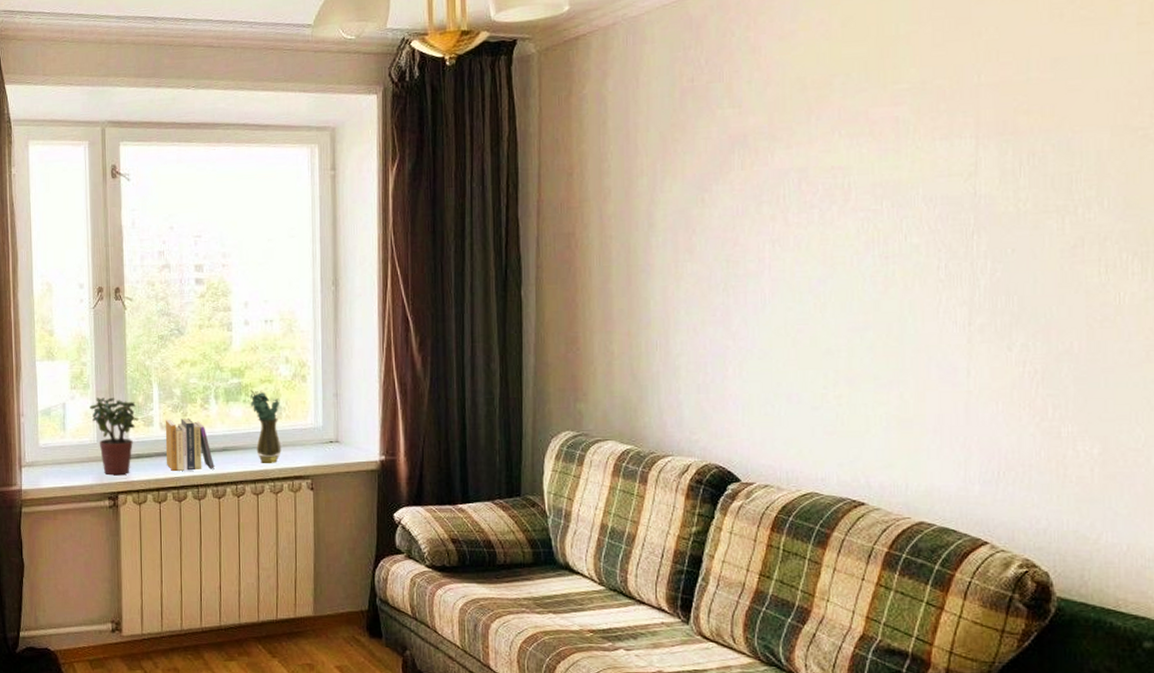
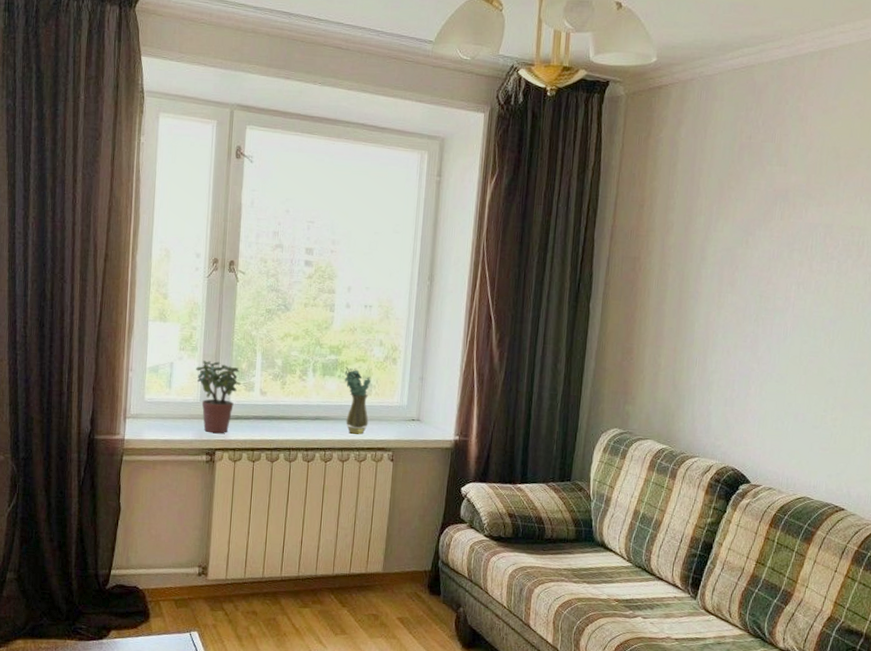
books: present [165,417,215,472] -> none [262,386,307,436]

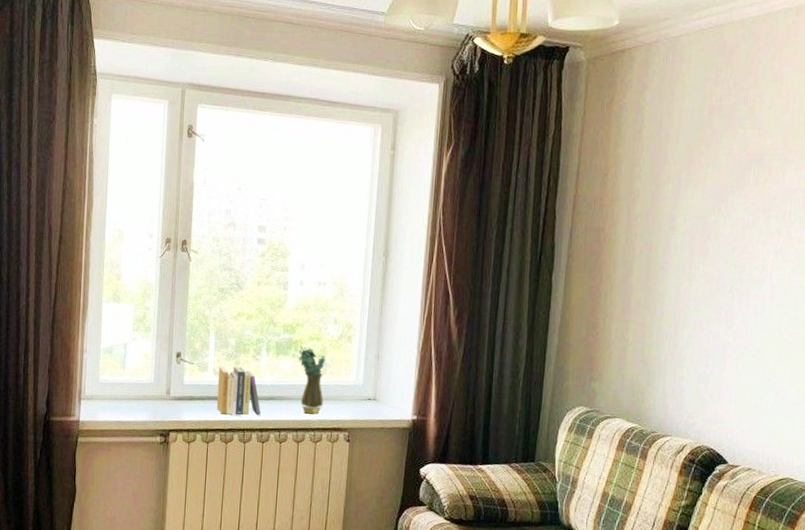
potted plant: present [196,360,241,434] -> none [150,341,194,415]
books: none [262,386,307,436] -> present [216,366,261,416]

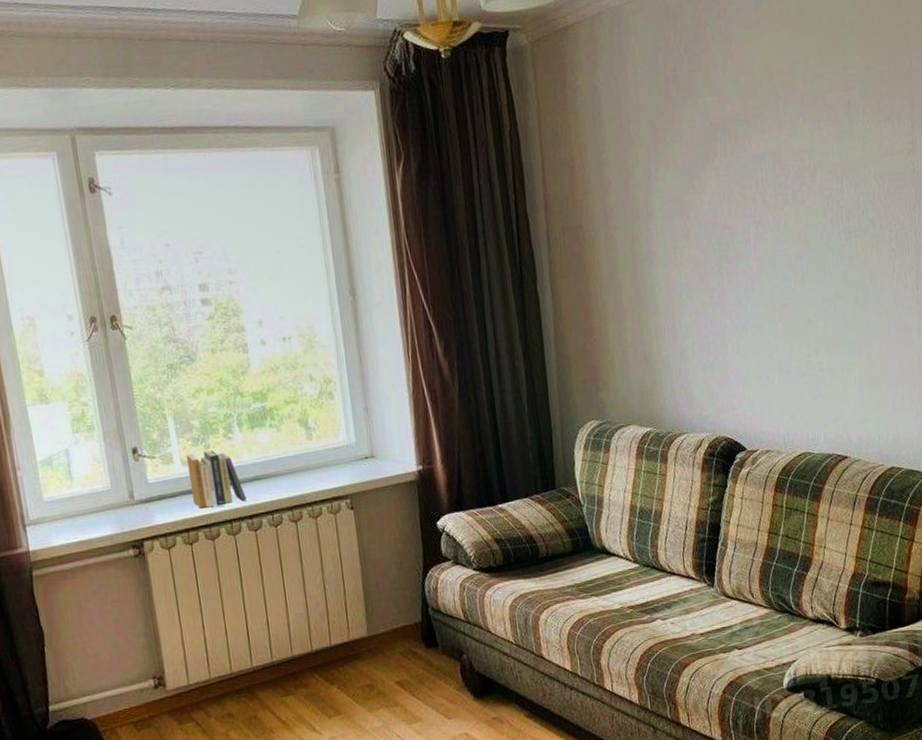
vase: present [298,345,325,416] -> none [275,412,316,489]

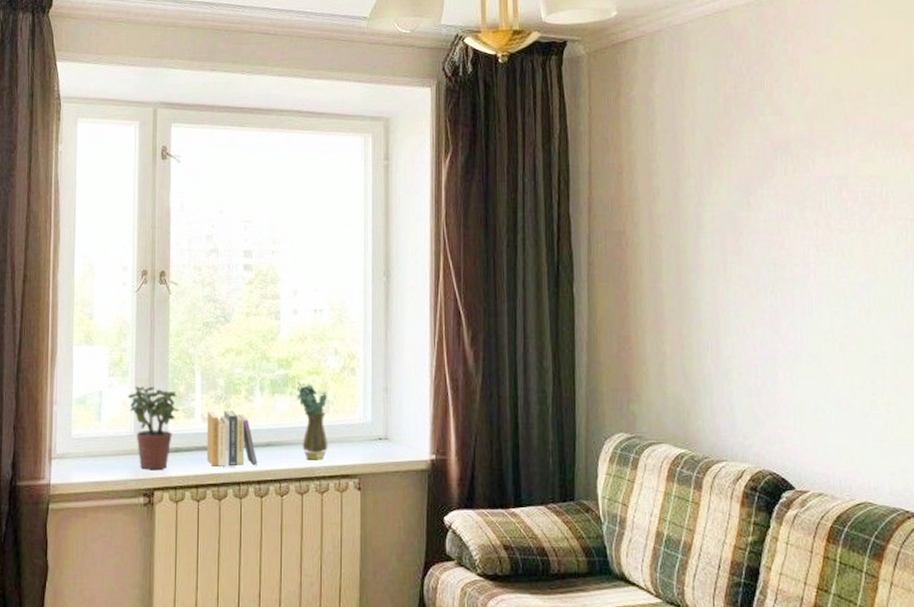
potted plant: none [98,437,156,522] -> present [128,386,179,471]
vase: none [275,412,316,489] -> present [297,381,328,462]

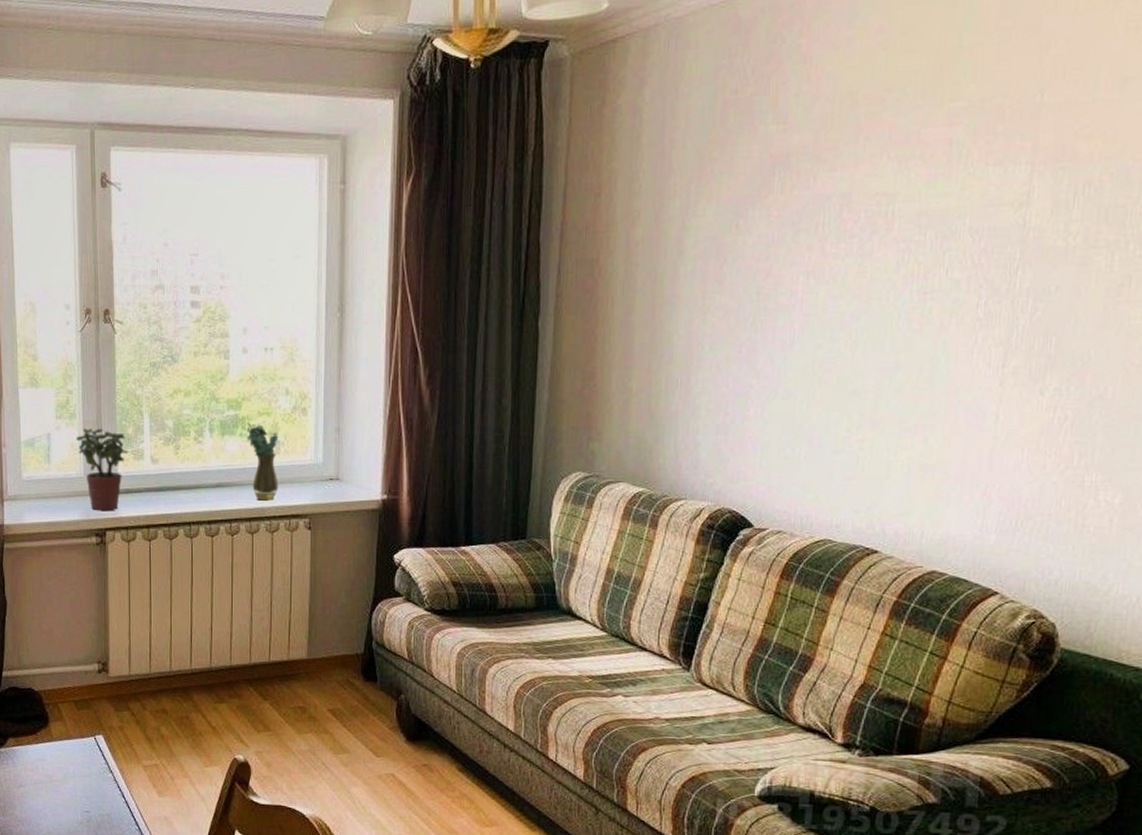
books: present [206,409,258,468] -> none [156,451,208,509]

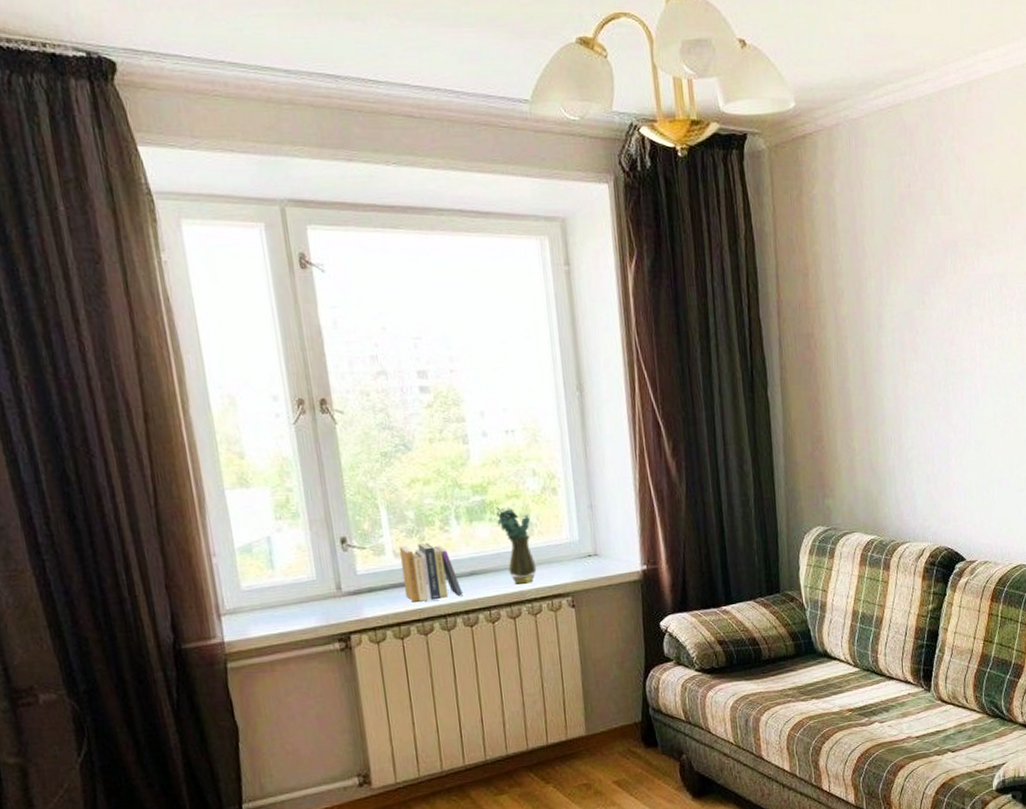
potted plant: present [76,428,128,511] -> none [302,526,366,615]
books: none [156,451,208,509] -> present [398,542,463,604]

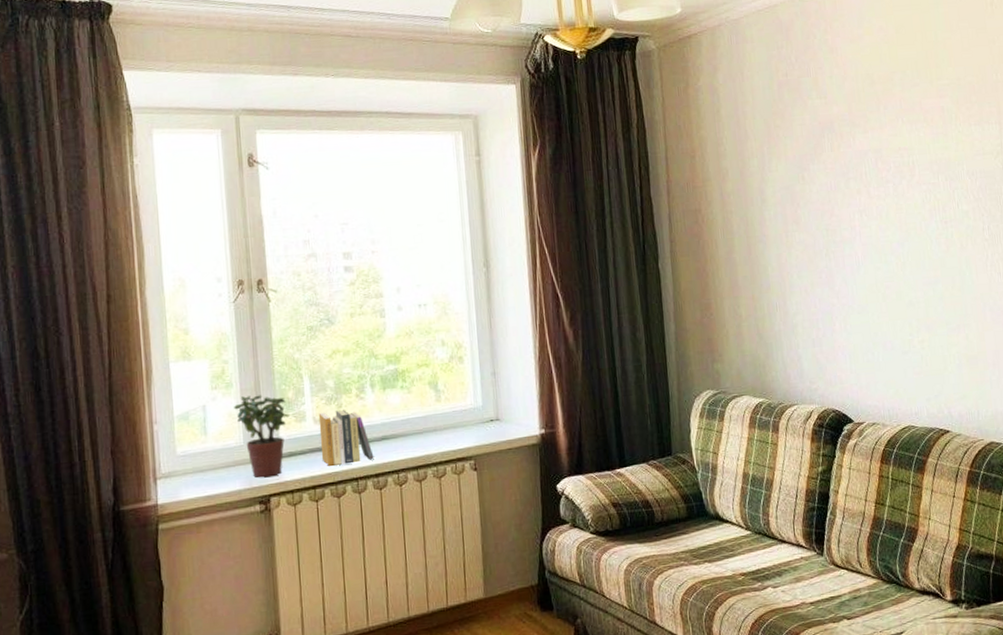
potted plant: none [302,526,366,615] -> present [234,395,289,478]
vase: present [495,506,537,585] -> none [407,374,443,449]

